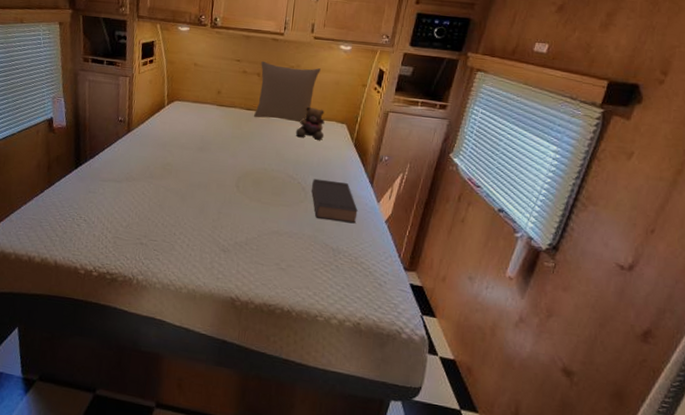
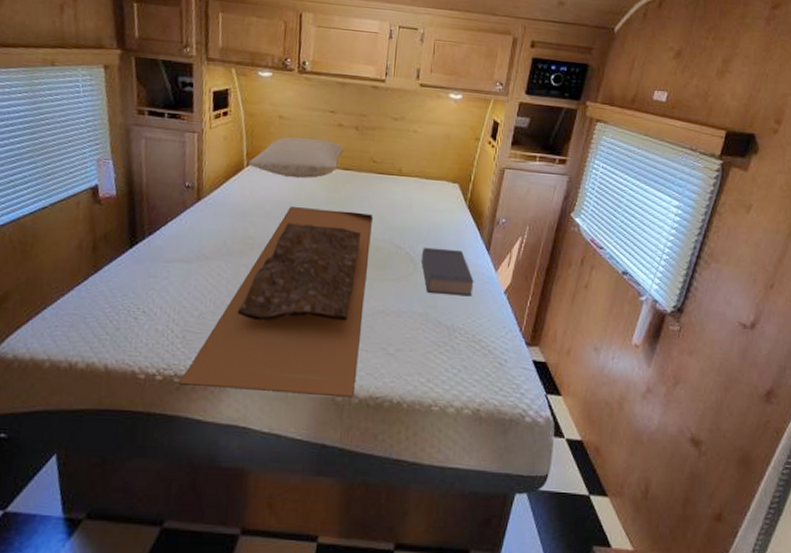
throw blanket: none [110,140,270,302] -> present [179,207,373,397]
pillow: none [168,81,249,117] -> present [248,136,346,178]
pillow: present [253,60,321,123] -> none [351,112,428,183]
teddy bear: present [295,105,325,140] -> none [401,163,435,203]

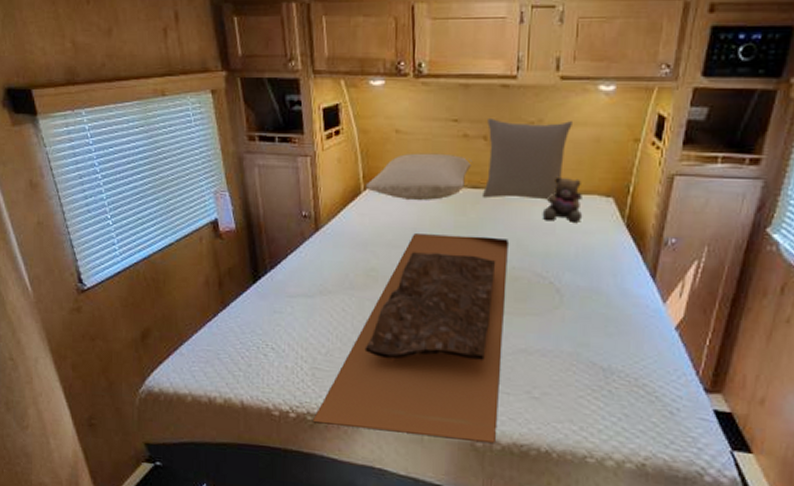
pillow: none [351,112,428,183] -> present [481,117,572,200]
teddy bear: none [401,163,435,203] -> present [542,175,583,222]
book: present [421,247,474,297] -> none [568,275,636,334]

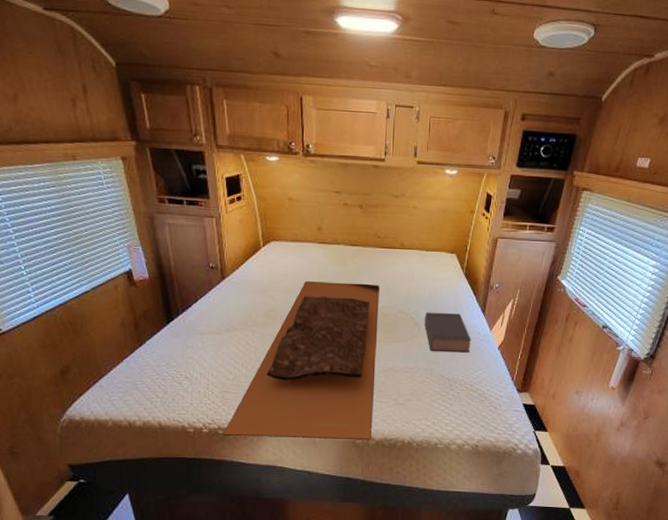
pillow: present [365,153,473,200] -> none [264,217,352,255]
pillow: present [481,117,572,200] -> none [358,191,426,256]
teddy bear: present [542,175,583,222] -> none [404,236,434,272]
book: none [568,275,636,334] -> present [424,312,471,353]

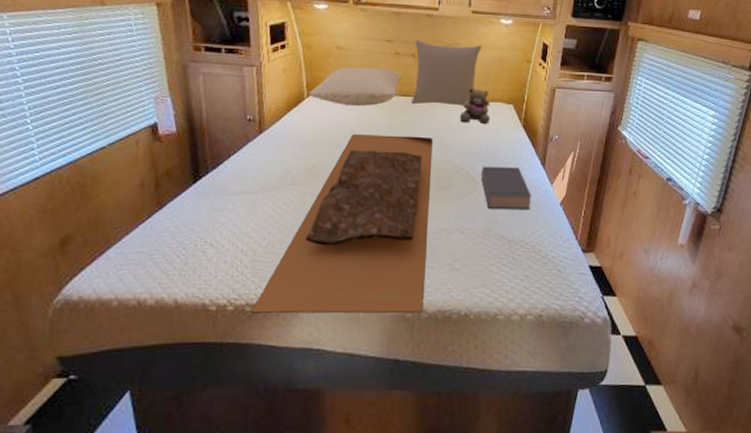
pillow: none [264,217,352,255] -> present [308,66,404,106]
pillow: none [358,191,426,256] -> present [410,39,481,106]
teddy bear: none [404,236,434,272] -> present [459,86,491,124]

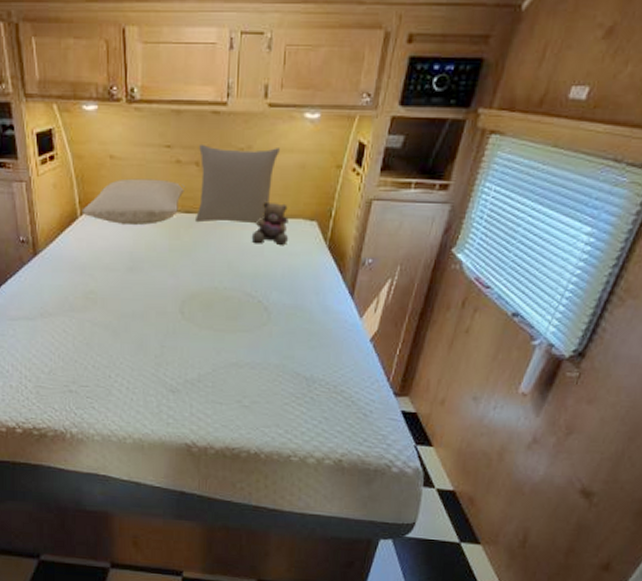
throw blanket: present [250,134,433,313] -> none [38,257,220,448]
book: present [480,166,531,210] -> none [275,294,335,346]

